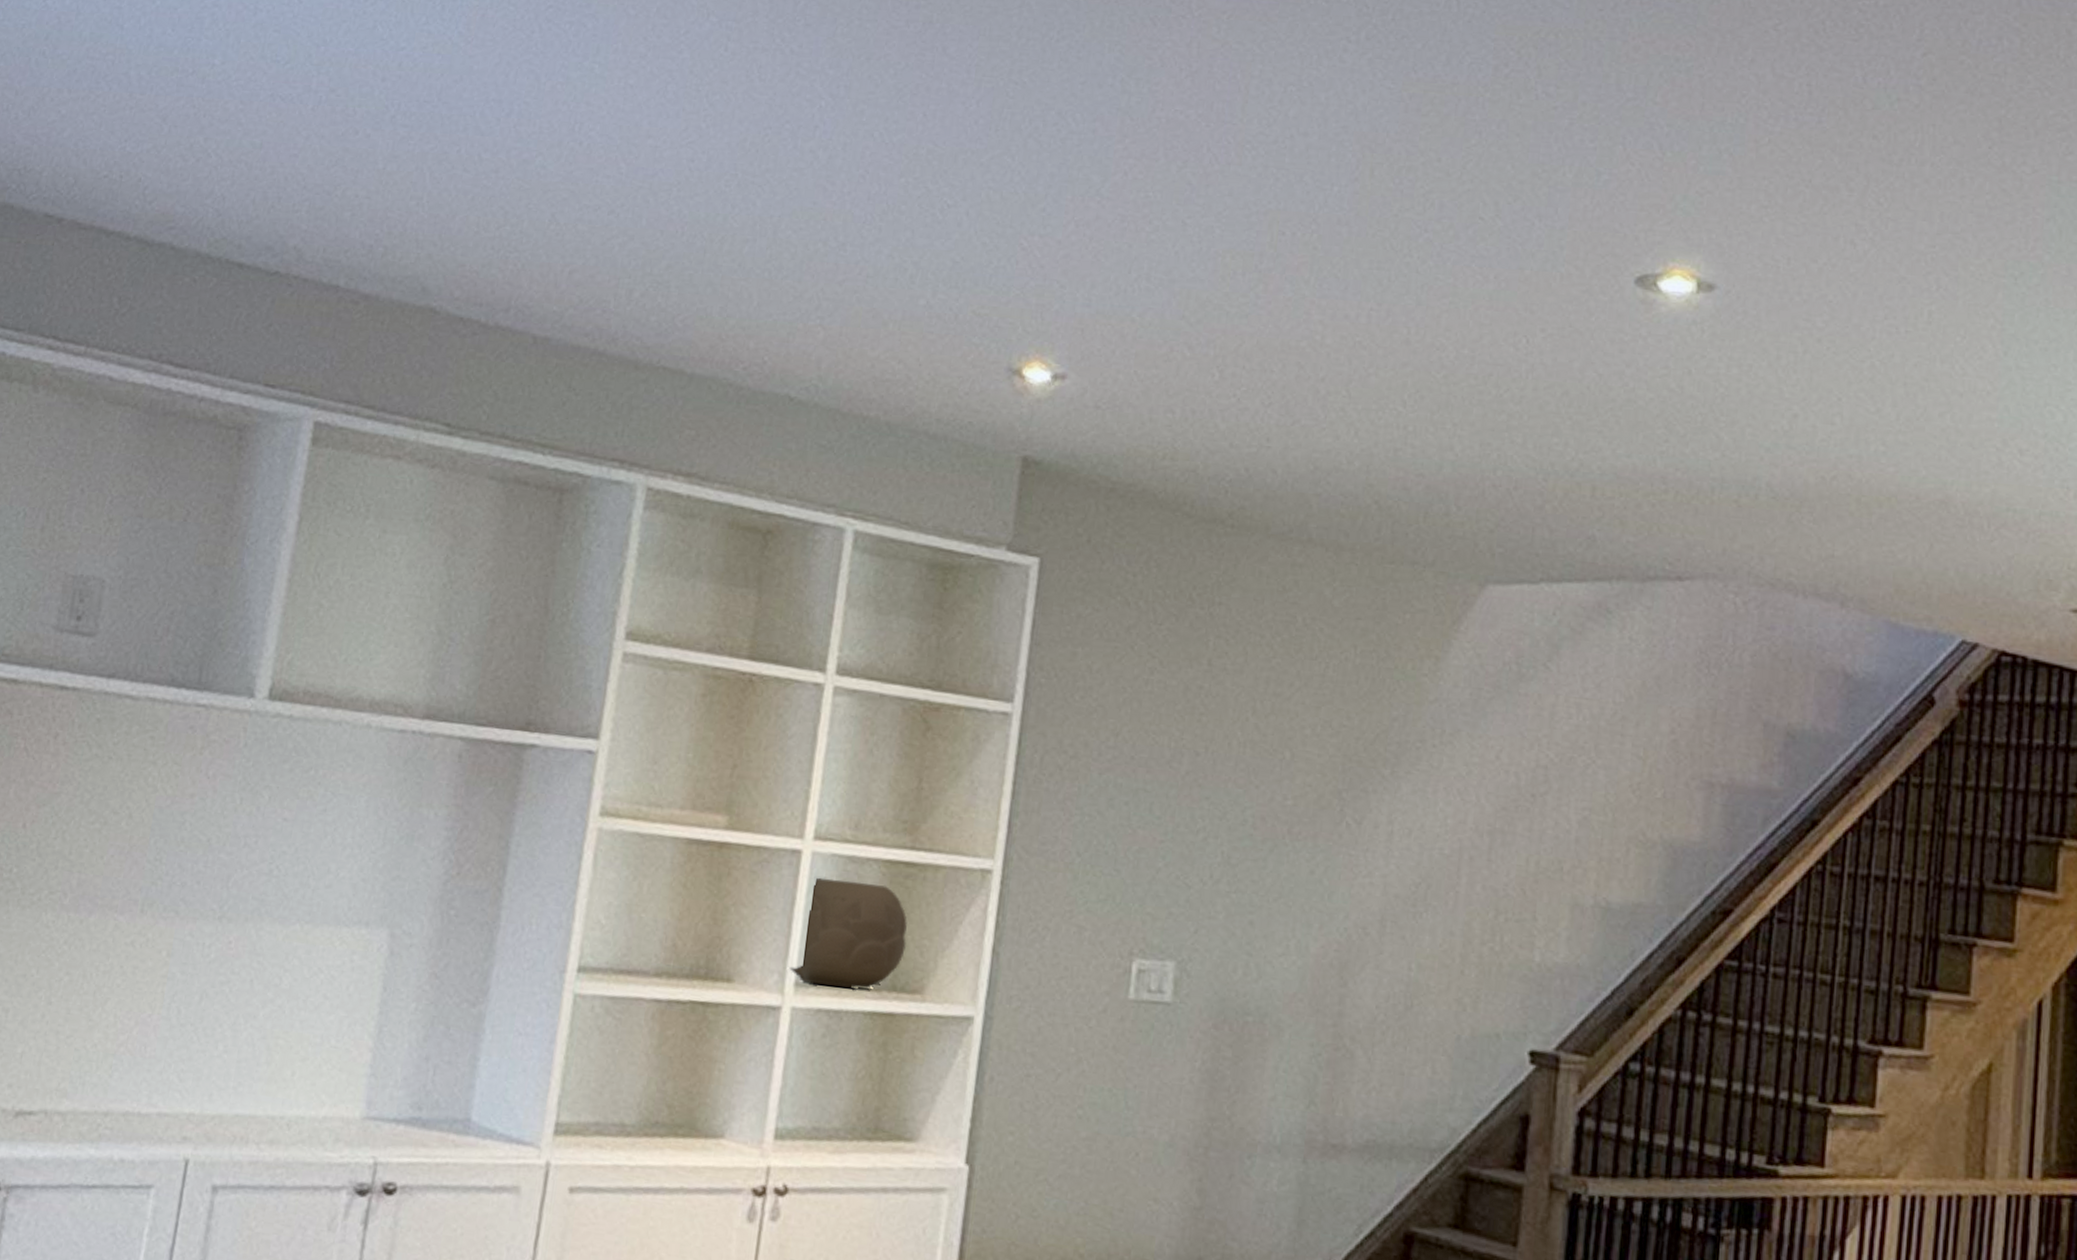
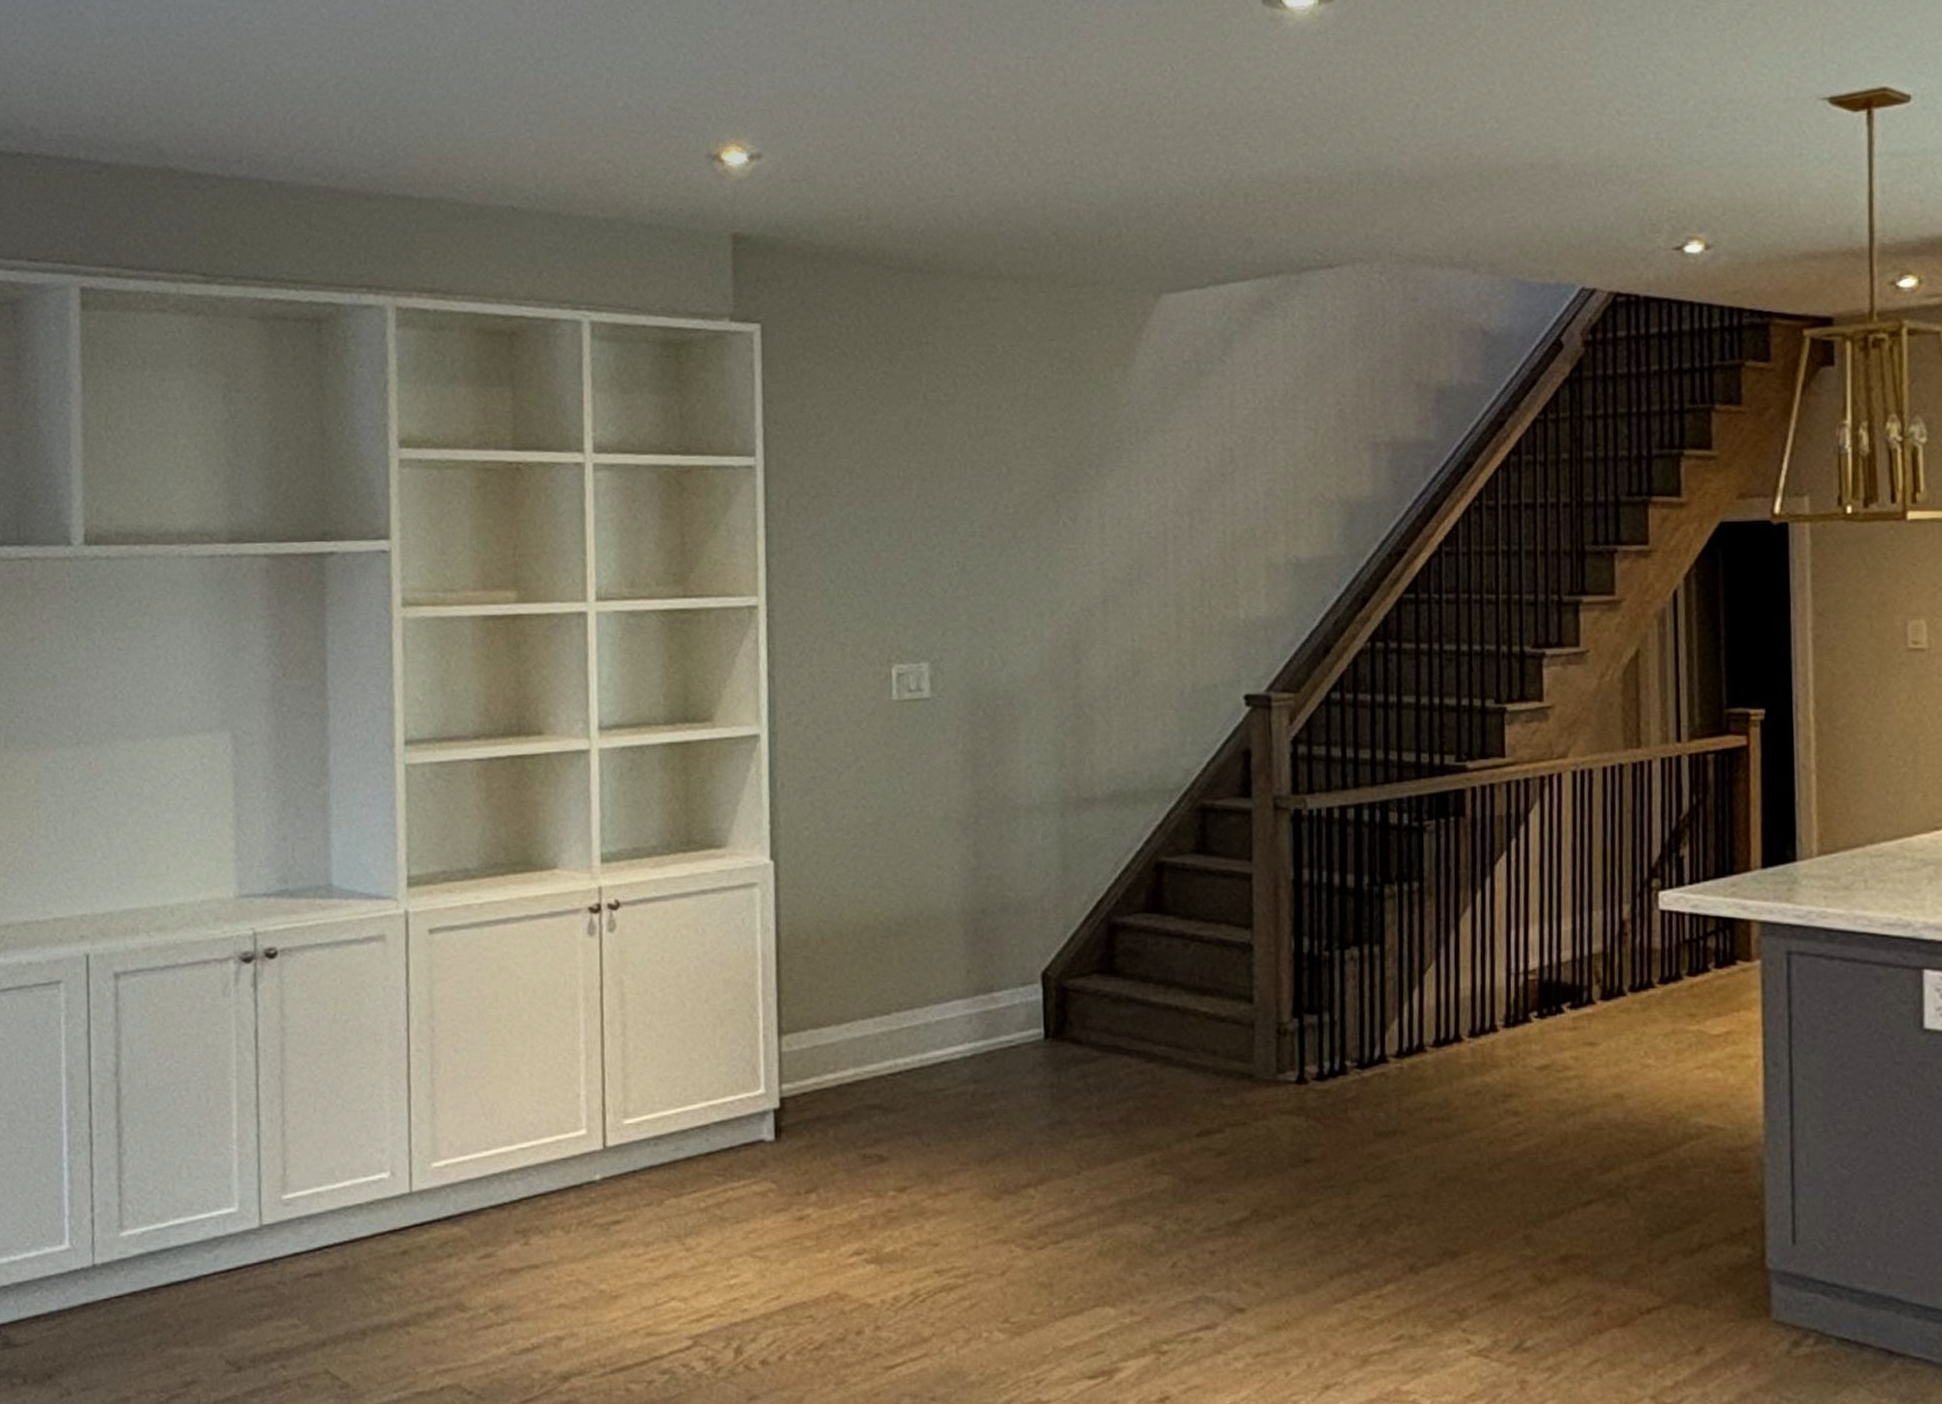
decorative bowl: present [789,878,907,990] -> none [591,632,691,727]

